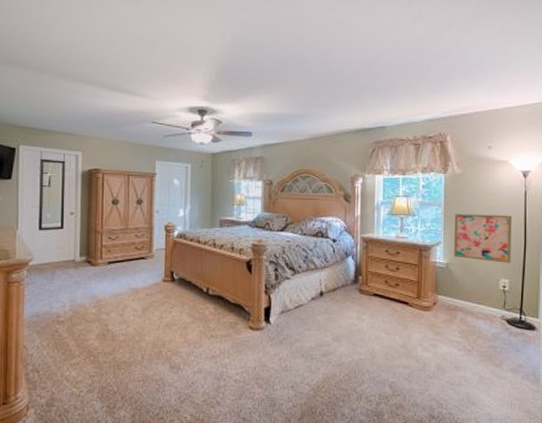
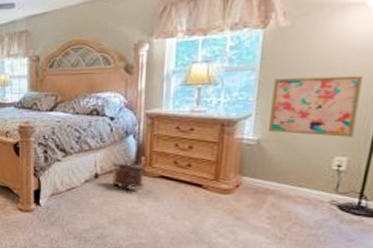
backpack: none [333,281,376,305] -> present [110,163,162,188]

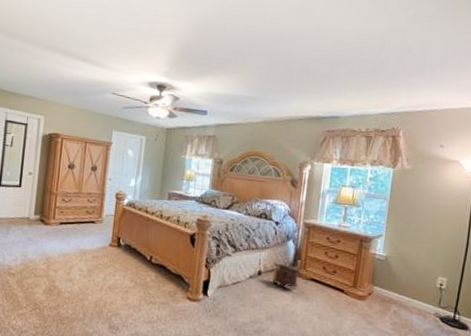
wall art: present [269,75,363,137] -> none [394,209,457,262]

